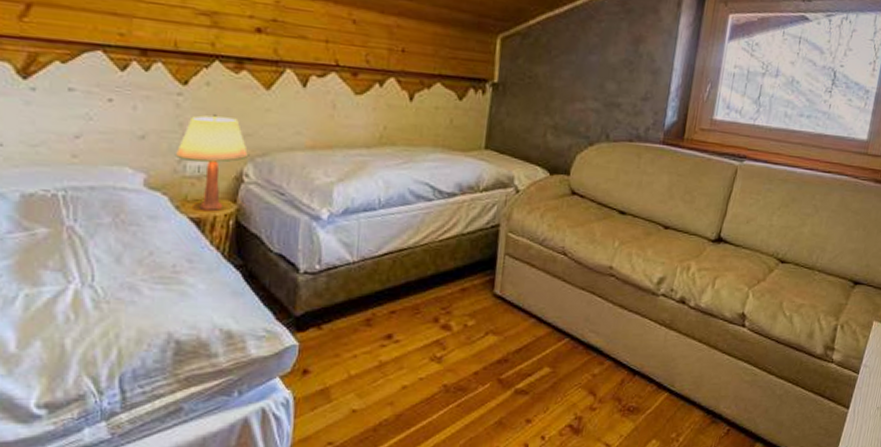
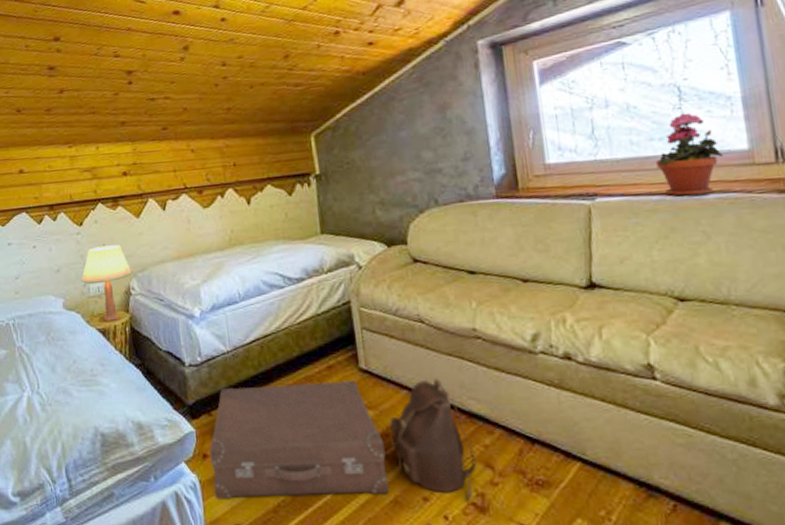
suitcase: none [309,300,502,417] -> present [209,380,390,499]
backpack: none [509,310,583,423] -> present [389,378,477,501]
potted plant: none [798,97,849,175] -> present [656,112,724,197]

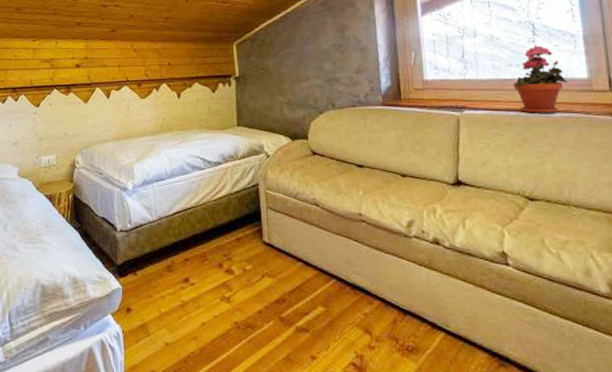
table lamp: present [81,244,133,323] -> none [34,124,78,190]
suitcase: present [209,380,390,499] -> none [133,251,283,351]
backpack: present [389,378,477,501] -> none [286,254,358,361]

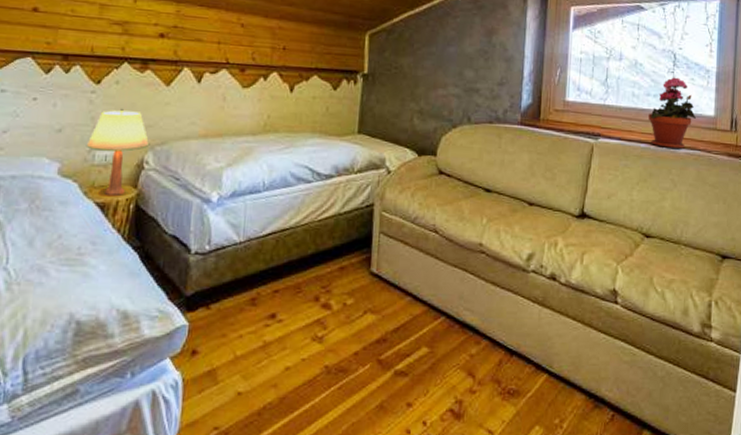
table lamp: none [34,124,78,190] -> present [86,109,150,197]

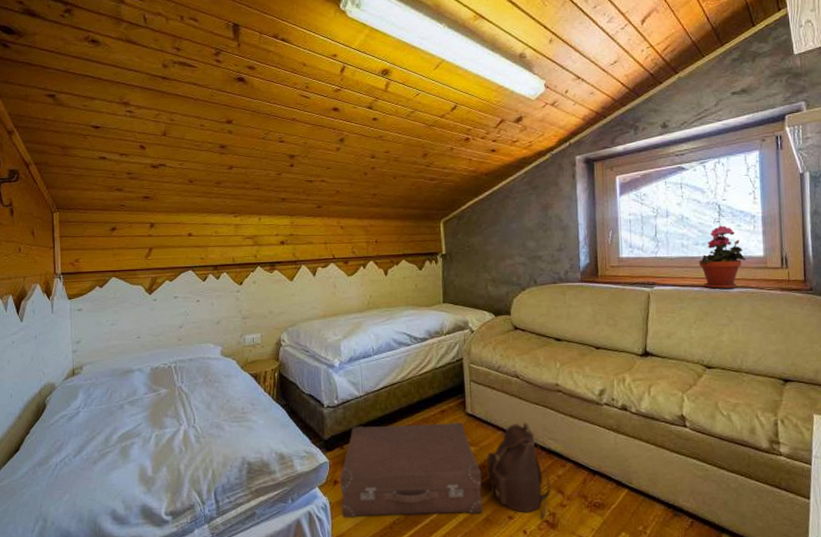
table lamp: present [86,109,150,197] -> none [238,302,284,369]
suitcase: none [196,280,381,400] -> present [340,422,483,518]
backpack: none [388,288,461,407] -> present [487,422,551,519]

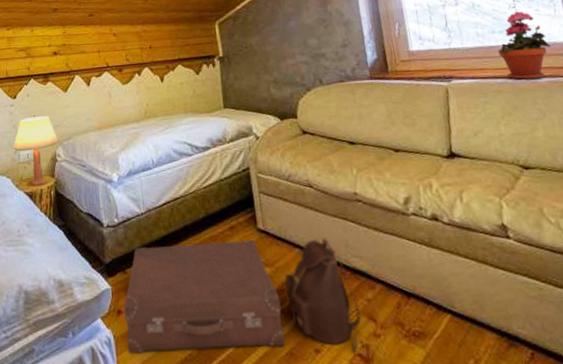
table lamp: none [238,302,284,369] -> present [12,116,59,187]

